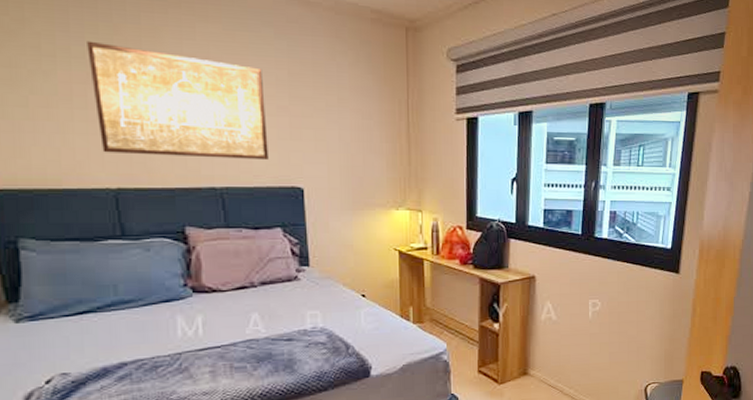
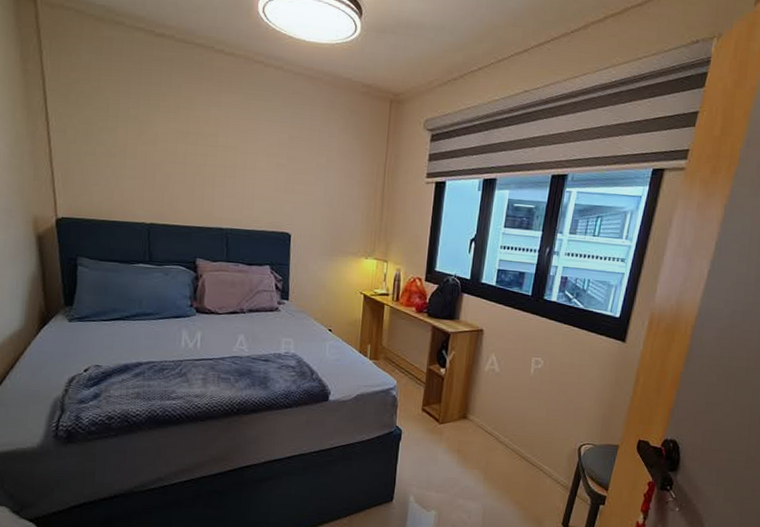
wall art: present [87,40,268,161] -> none [140,105,269,209]

